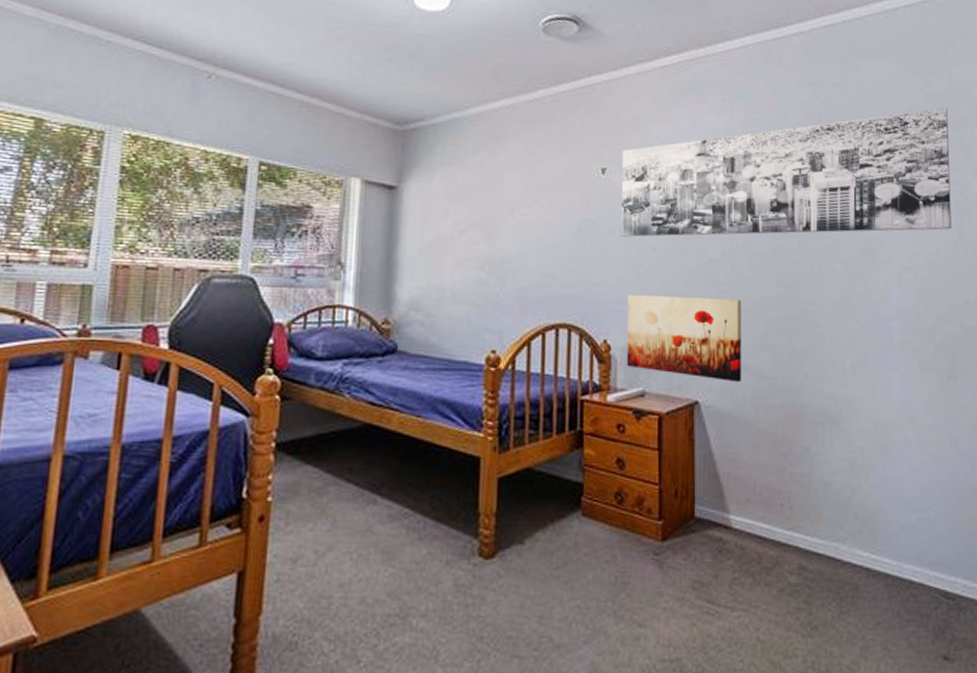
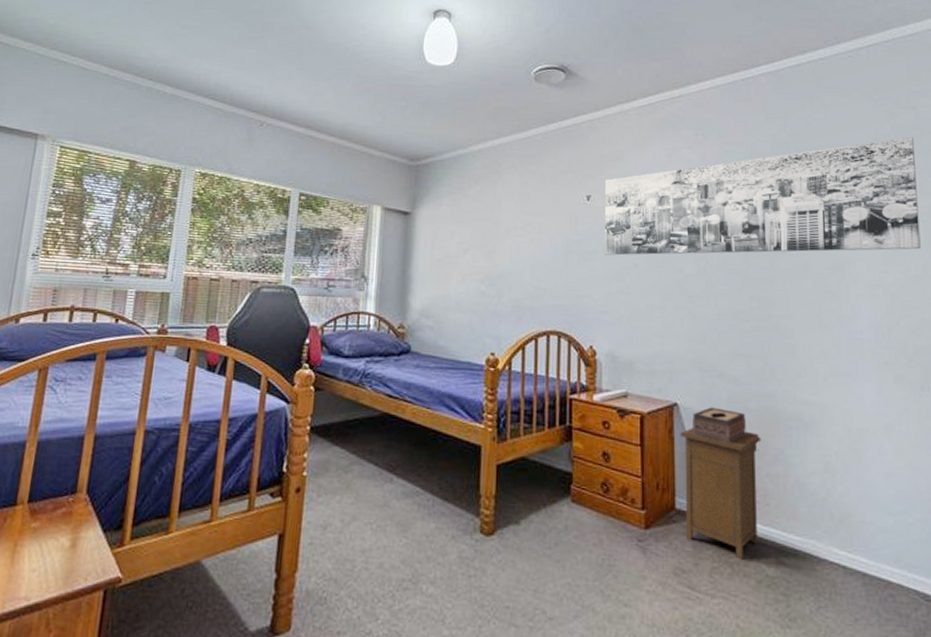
wall art: present [627,293,742,383] -> none [611,305,717,387]
nightstand: none [701,428,786,568] -> present [680,428,762,560]
tissue box: none [714,404,770,443] -> present [692,407,746,443]

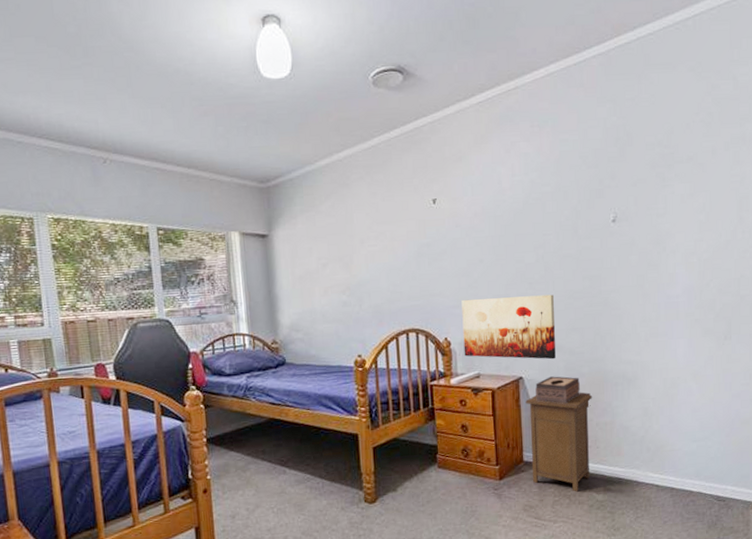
wall art: present [604,136,921,256] -> none [448,107,732,254]
wall art: none [611,305,717,387] -> present [461,294,556,360]

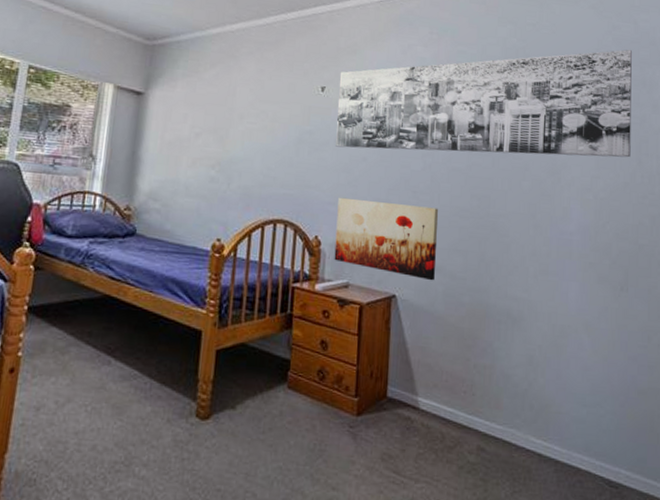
wall art: none [448,107,732,254] -> present [334,49,632,158]
nightstand: present [525,392,593,492] -> none [395,319,472,446]
tissue box: present [535,376,580,404] -> none [408,300,459,335]

